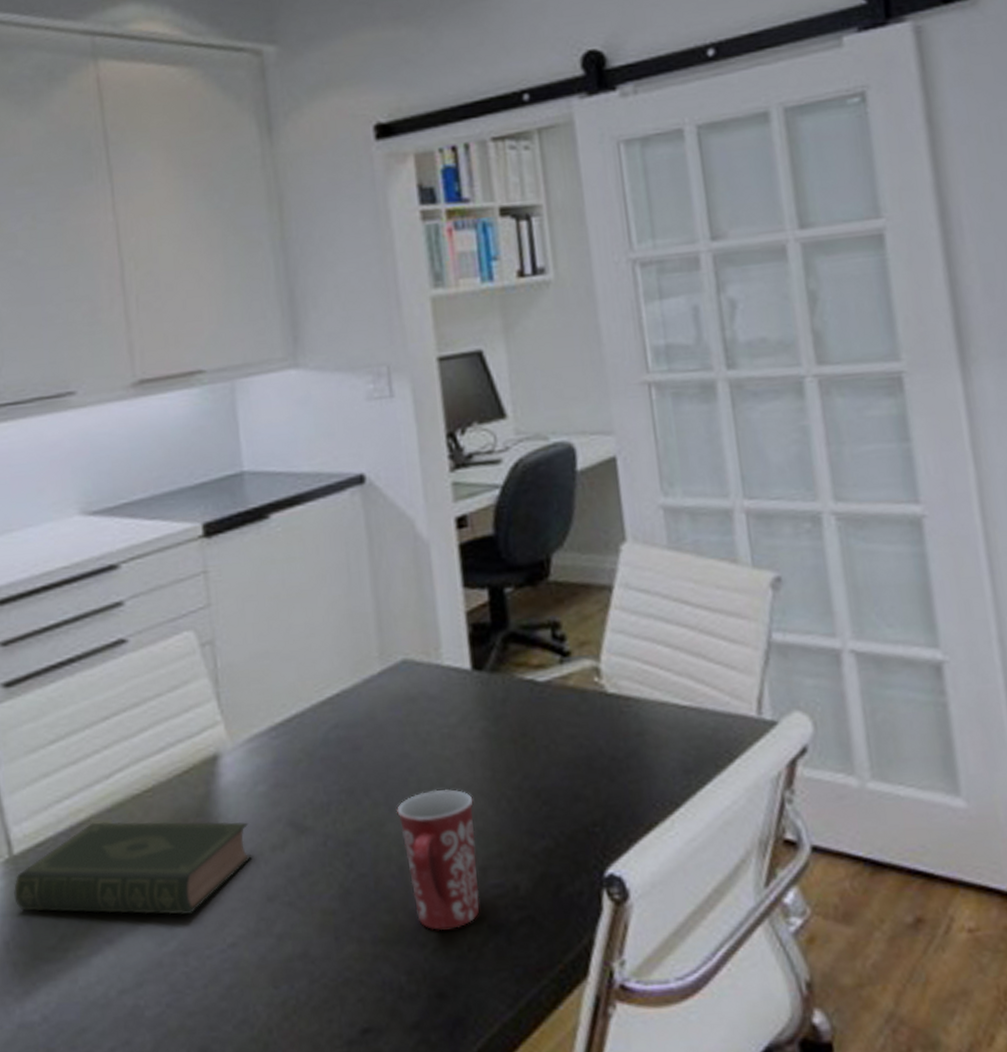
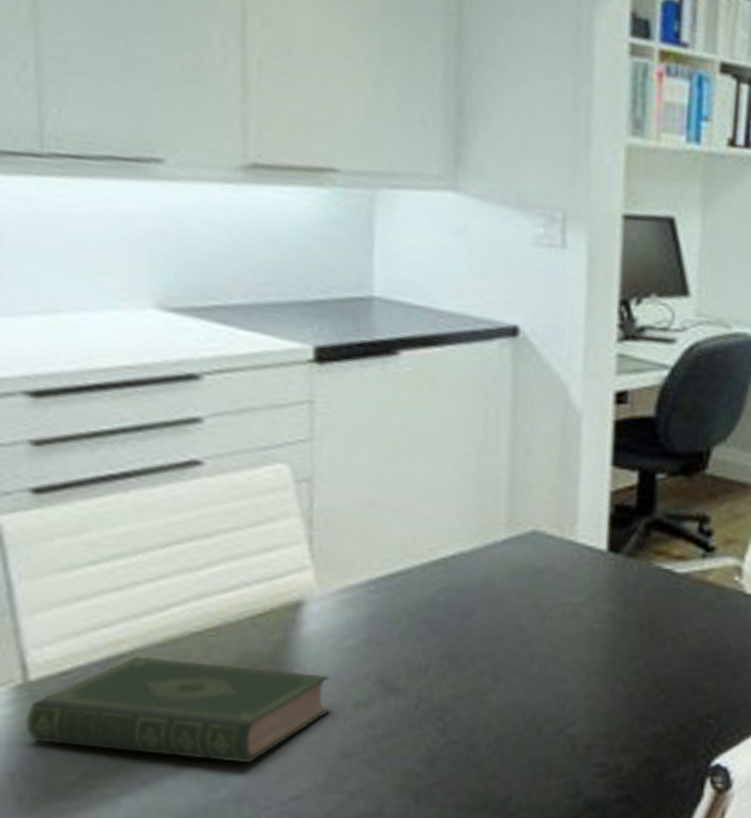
mug: present [397,789,480,930] -> none [503,665,588,801]

